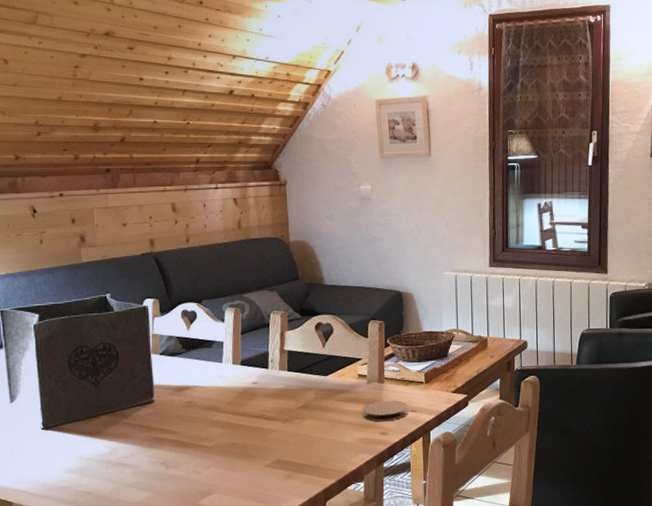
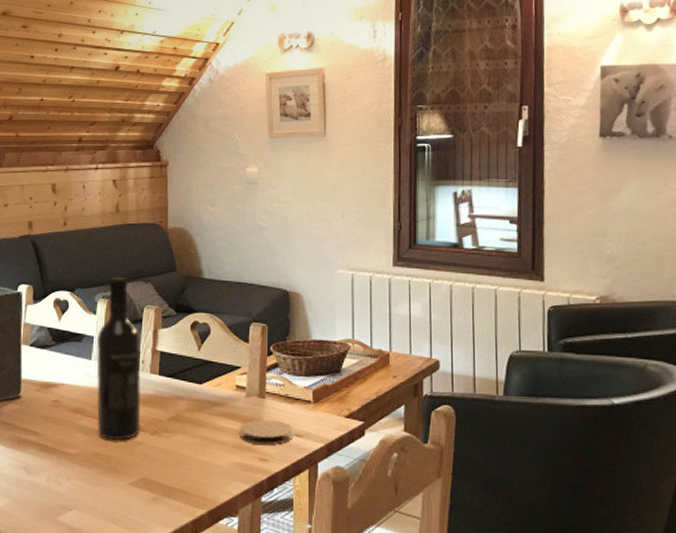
wine bottle: none [226,286,273,431] -> present [96,276,142,440]

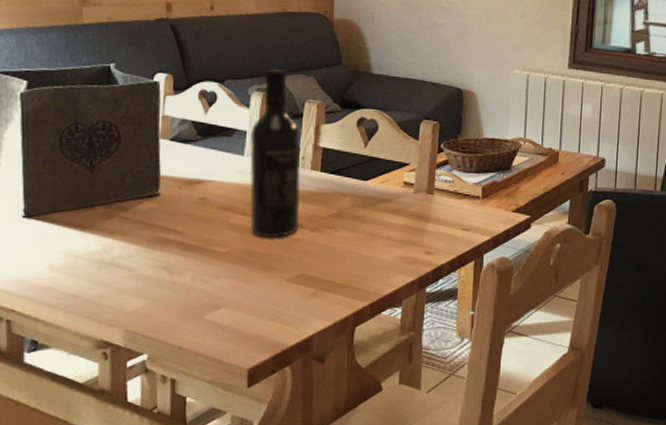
coaster: present [240,419,292,445] -> none [406,214,460,239]

